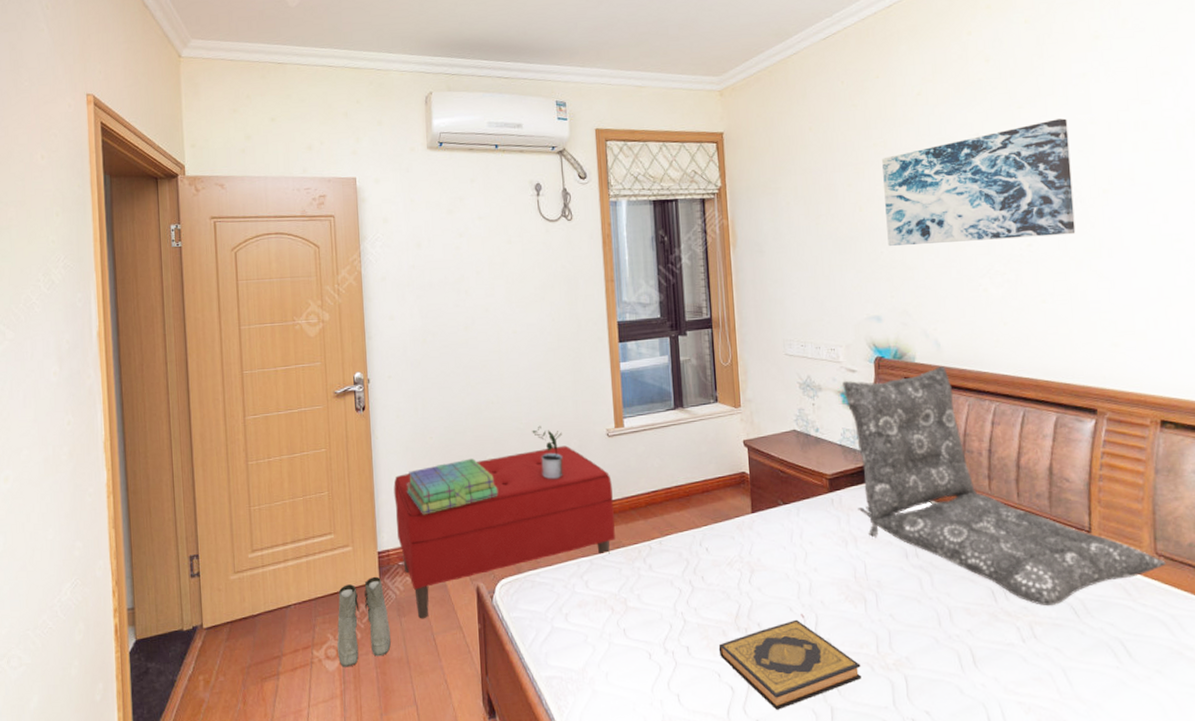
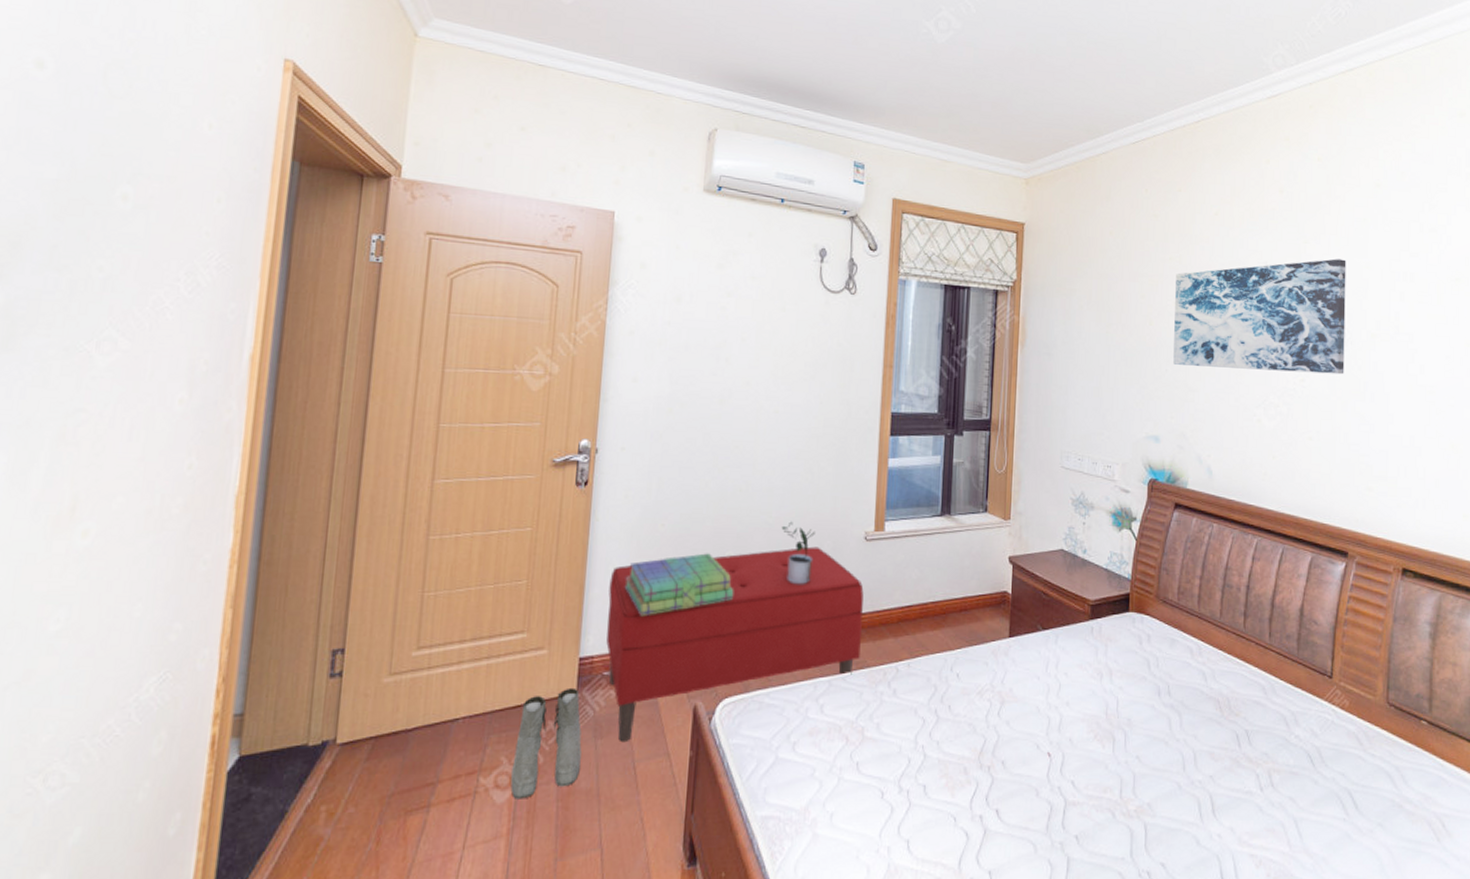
hardback book: present [718,619,862,710] -> none [957,758,1102,860]
pillow: present [842,366,1167,607] -> none [1115,495,1396,753]

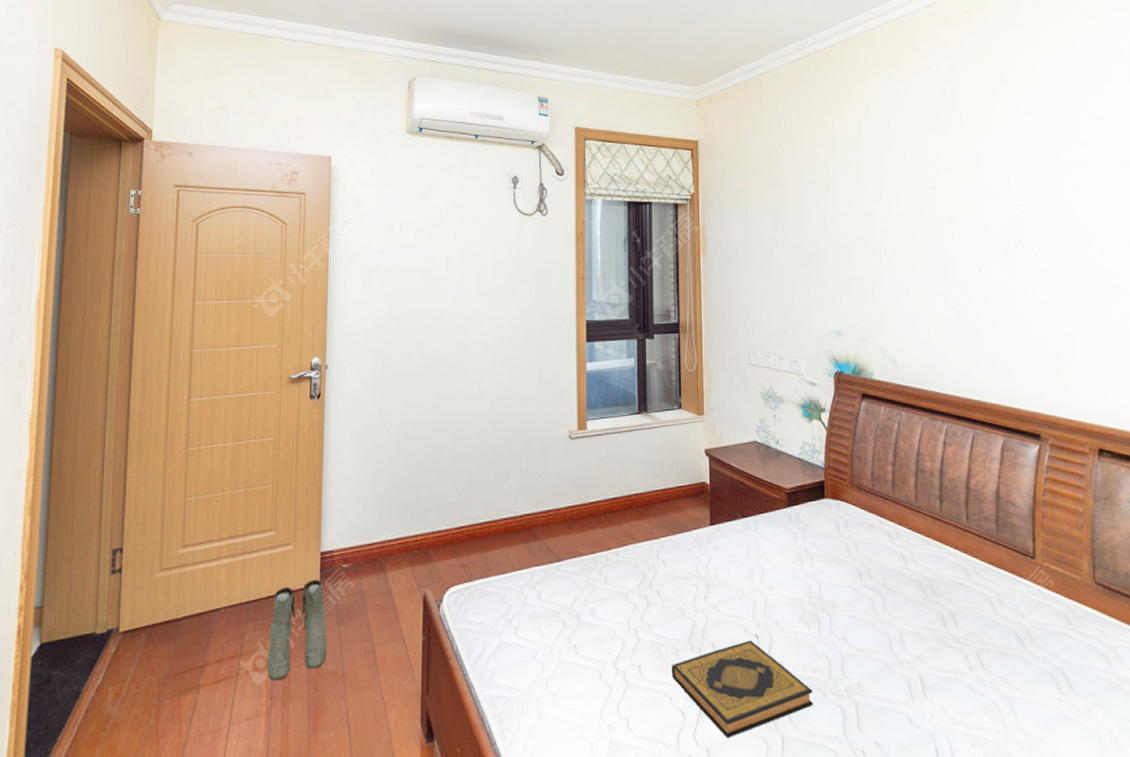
bench: present [606,546,864,743] -> none [343,446,572,629]
stack of books: present [624,553,734,616] -> none [356,455,454,514]
potted plant: present [781,521,815,585] -> none [493,424,523,482]
hardback book: none [957,758,1102,860] -> present [671,640,813,738]
wall art: present [1173,259,1346,375] -> none [846,153,1022,263]

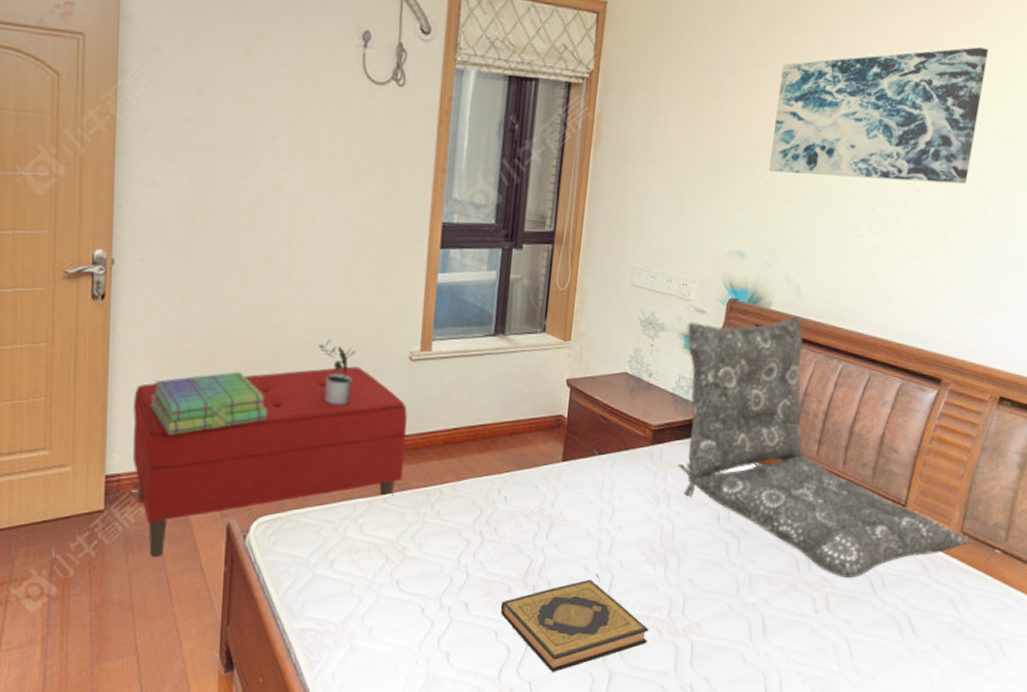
boots: present [267,579,327,681] -> none [42,504,113,609]
bench: none [343,446,572,629] -> present [133,366,408,558]
stack of books: none [356,455,454,514] -> present [150,371,268,435]
potted plant: none [493,424,523,482] -> present [318,339,356,406]
pillow: none [803,384,1105,633] -> present [677,316,970,579]
wall art: none [846,153,1022,263] -> present [769,47,989,185]

